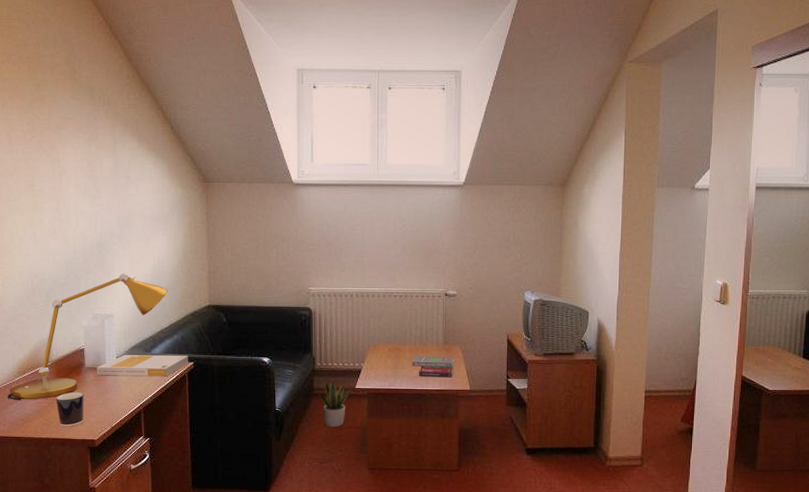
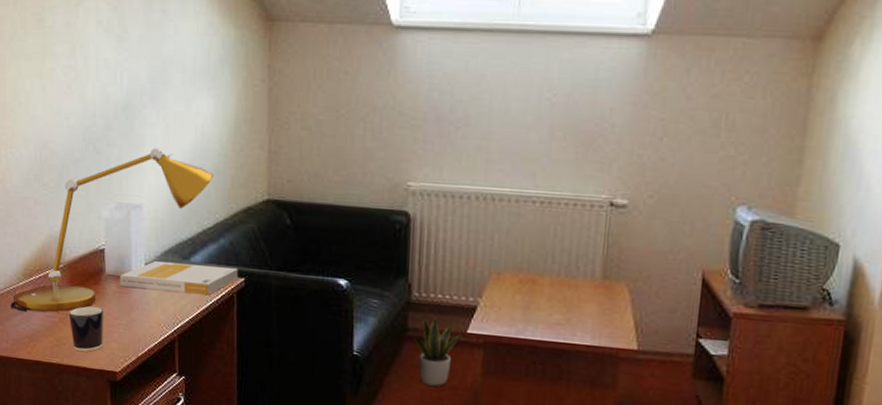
books: present [412,355,454,378] -> none [551,292,617,330]

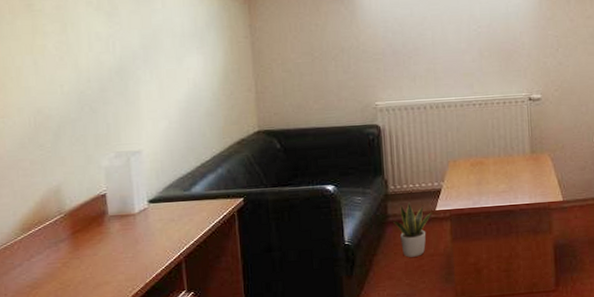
desk lamp: present [10,148,214,313] -> none [8,101,208,264]
mug: present [68,305,104,352] -> none [71,245,110,290]
book: present [120,260,238,296] -> none [123,190,237,225]

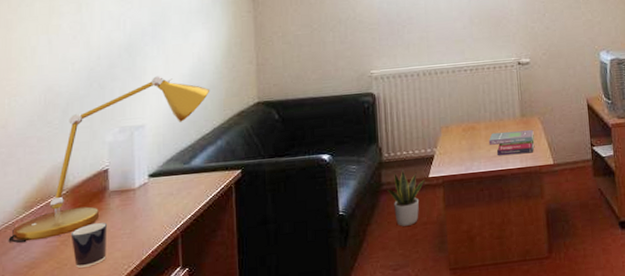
desk lamp: none [8,101,208,264] -> present [8,76,210,243]
mug: none [71,245,110,290] -> present [70,222,108,269]
books: none [497,166,544,191] -> present [488,130,535,156]

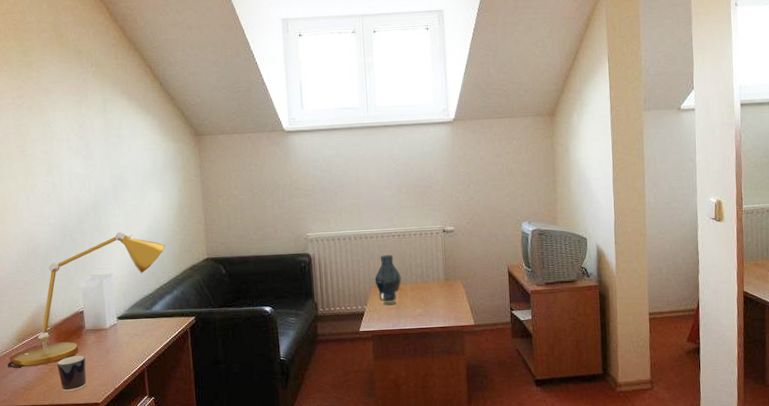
potted plant: present [386,169,426,227] -> none [321,322,357,373]
vase: none [445,91,475,147] -> present [374,255,402,306]
books: present [488,130,535,156] -> none [414,292,457,315]

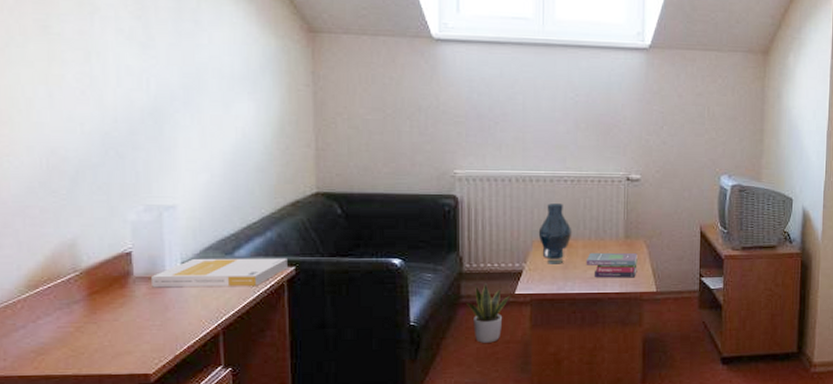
desk lamp: present [7,232,166,369] -> none [9,150,258,326]
mug: present [56,355,87,392] -> none [87,310,133,359]
book: none [97,310,190,337] -> present [152,257,288,288]
potted plant: none [321,322,357,373] -> present [465,282,511,343]
books: none [414,292,457,315] -> present [586,252,638,278]

